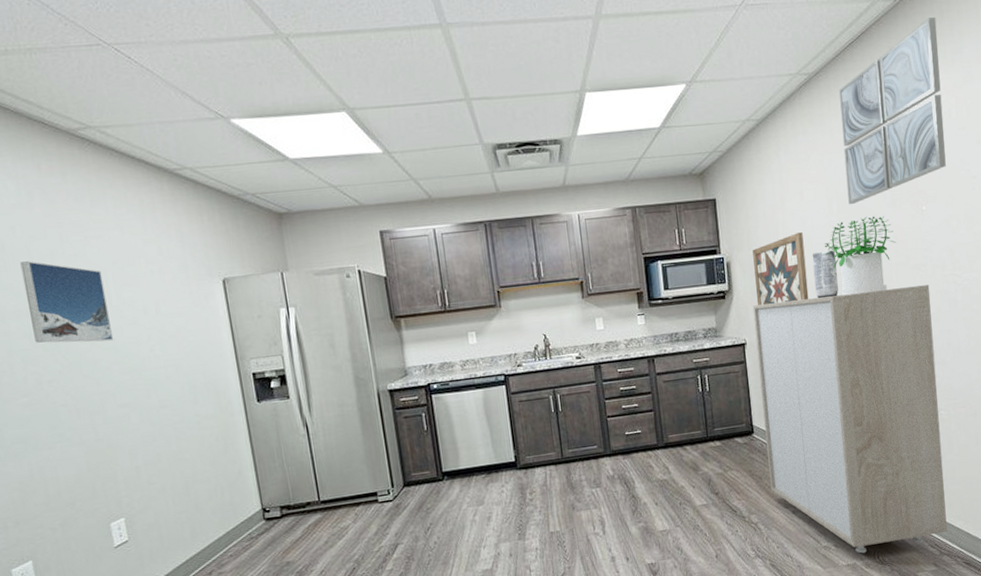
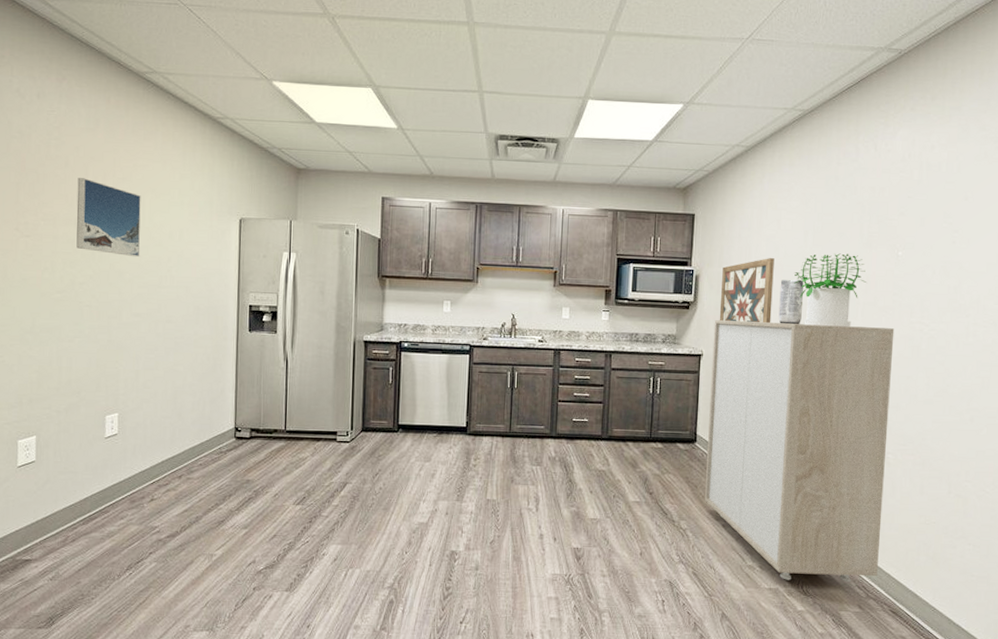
wall art: present [839,17,946,205] -> none [824,73,939,240]

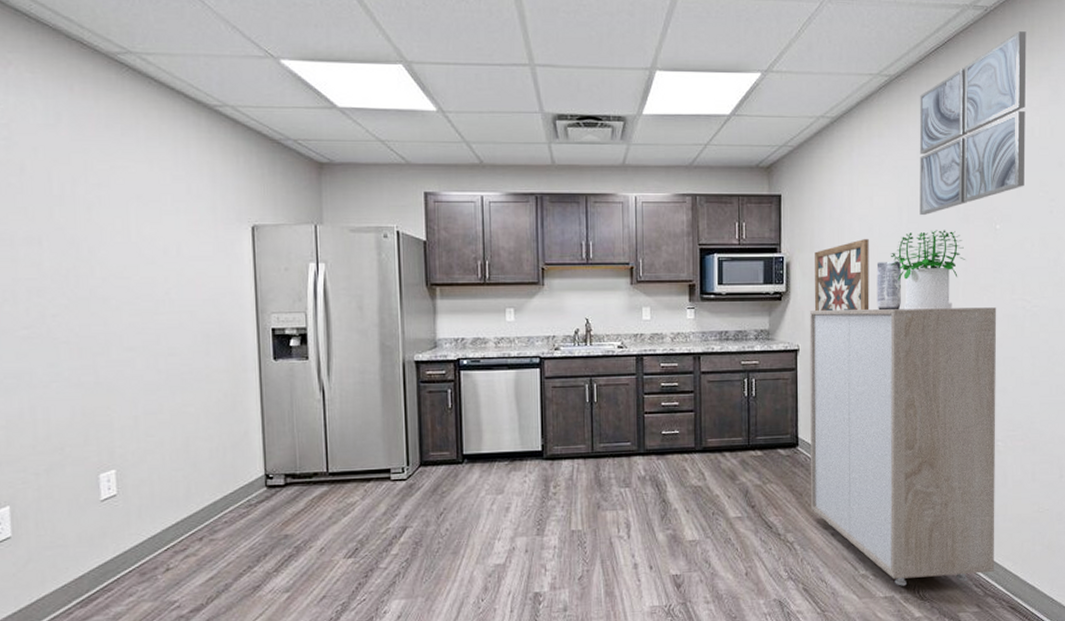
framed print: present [76,178,141,256] -> none [38,186,128,278]
wall art: none [824,73,939,240] -> present [919,31,1027,216]

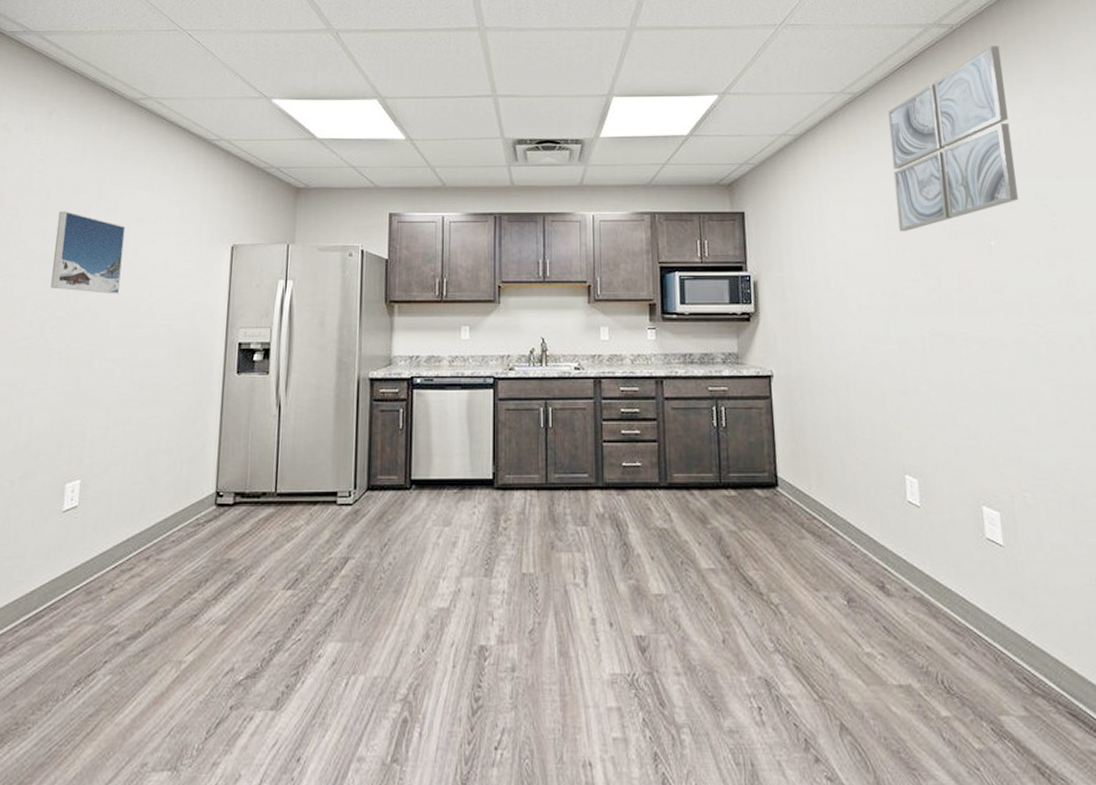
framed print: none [38,186,128,278] -> present [50,211,126,293]
storage cabinet: present [809,307,997,586] -> none [782,332,1041,673]
wall art: present [814,239,869,312] -> none [784,257,851,334]
juice carton: present [876,261,902,311] -> none [855,280,887,334]
potted plant: present [891,230,966,310] -> none [870,247,959,334]

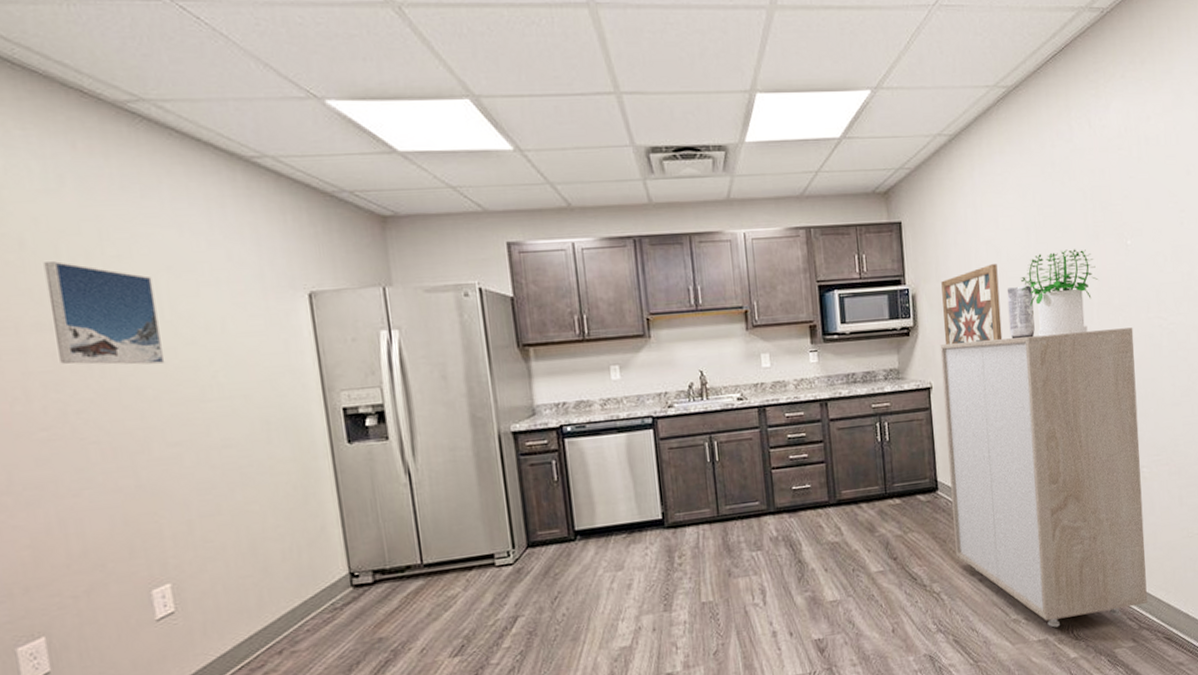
storage cabinet: none [782,332,1041,673] -> present [940,327,1148,628]
wall art: none [784,257,851,334] -> present [941,264,1003,346]
juice carton: none [855,280,887,334] -> present [1007,285,1035,340]
potted plant: none [870,247,959,334] -> present [1021,249,1099,337]
wall art: present [888,46,1018,232] -> none [1040,33,1153,236]

